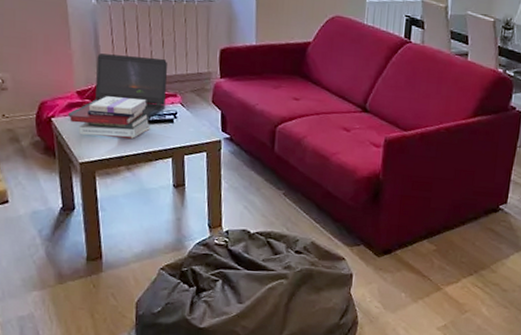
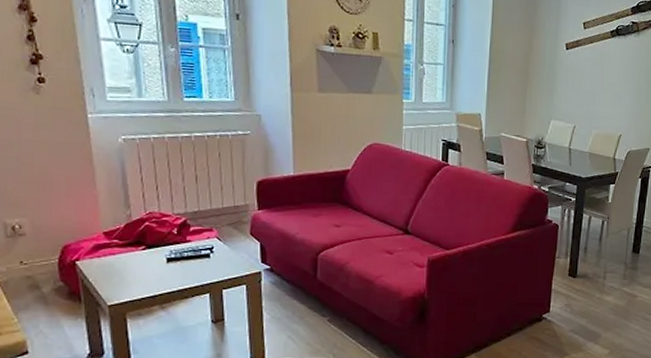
laptop computer: present [68,53,168,120] -> none [95,192,203,259]
books: present [69,96,150,140] -> none [96,235,185,278]

